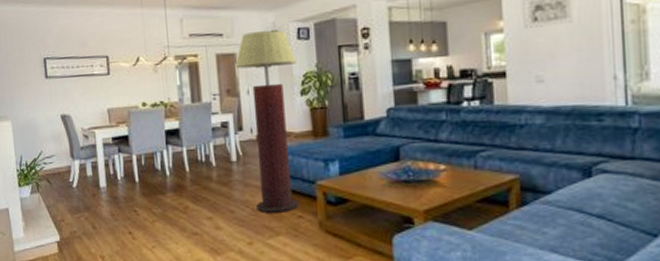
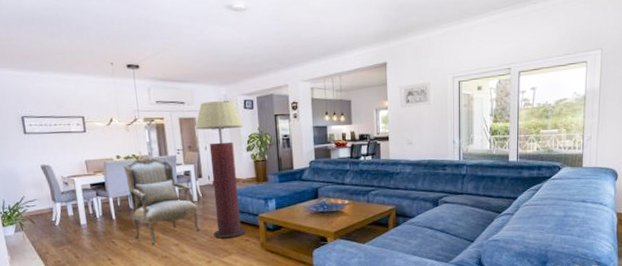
armchair: none [149,103,241,218] -> present [123,156,202,246]

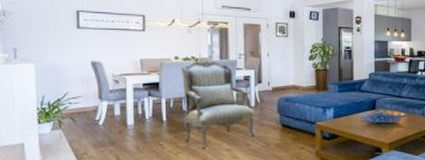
floor lamp: present [195,101,246,239] -> none [259,10,308,146]

